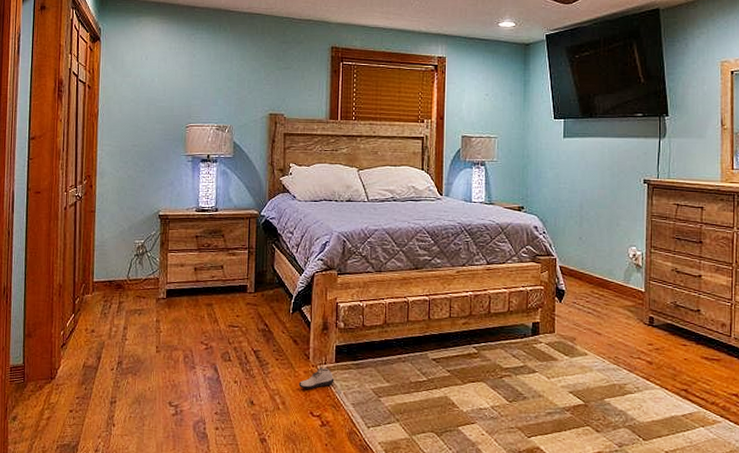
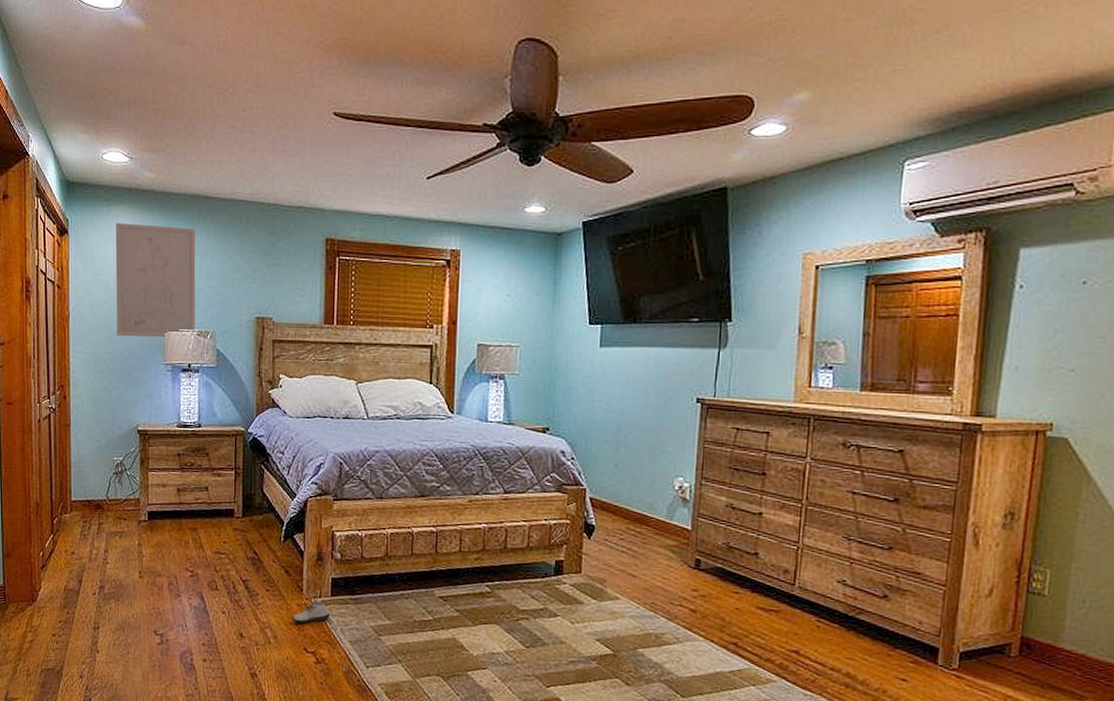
wall art: none [141,31,216,132] -> present [115,222,196,338]

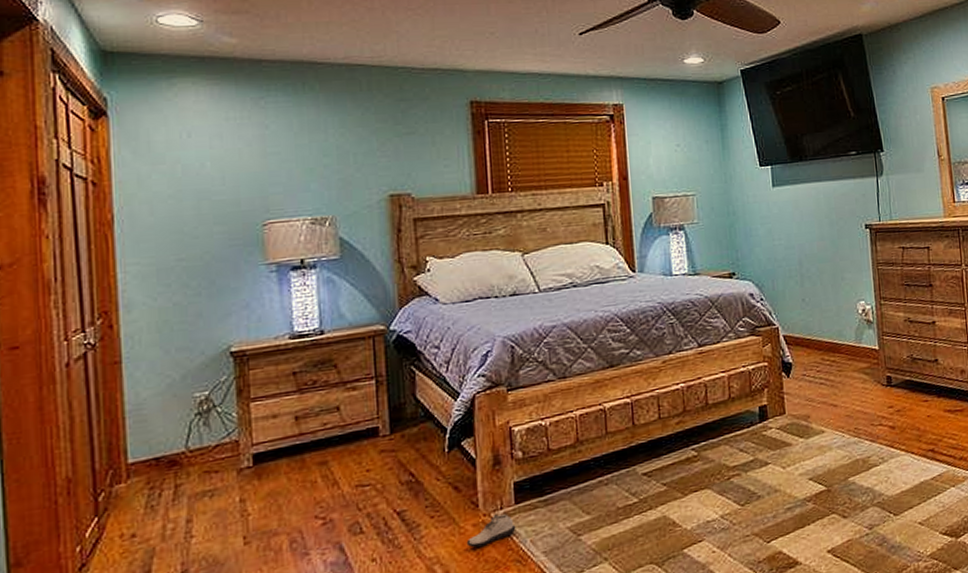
wall art: present [115,222,196,338] -> none [181,97,307,238]

